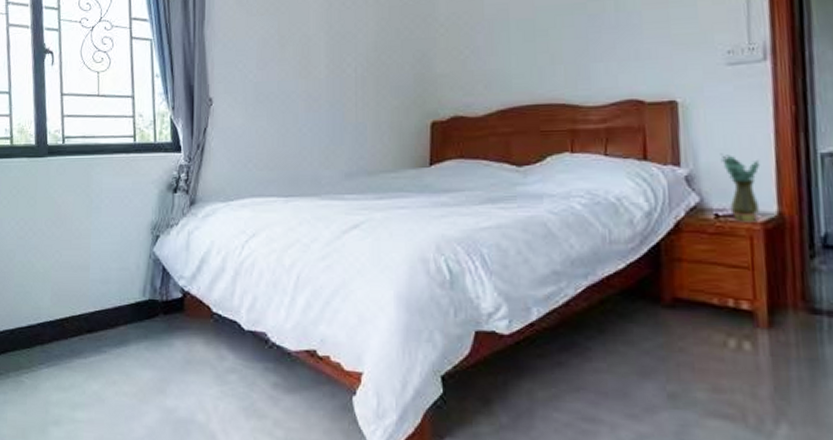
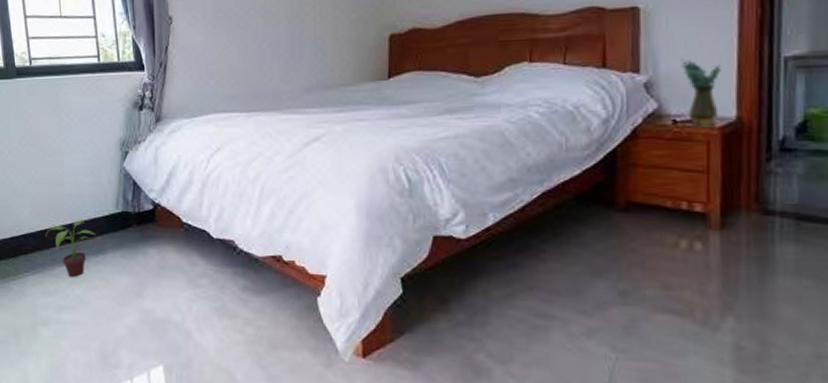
potted plant: none [65,308,120,371] -> present [45,220,97,277]

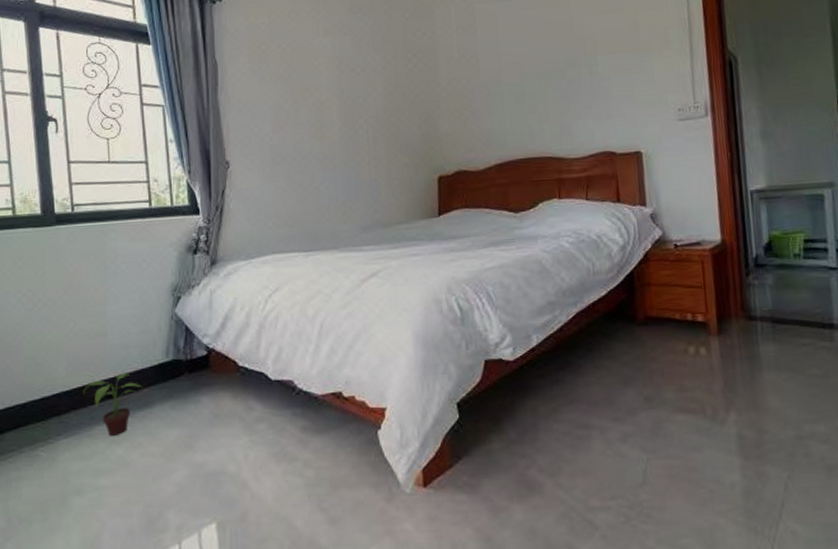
vase: present [681,59,722,127] -> none [676,194,708,250]

